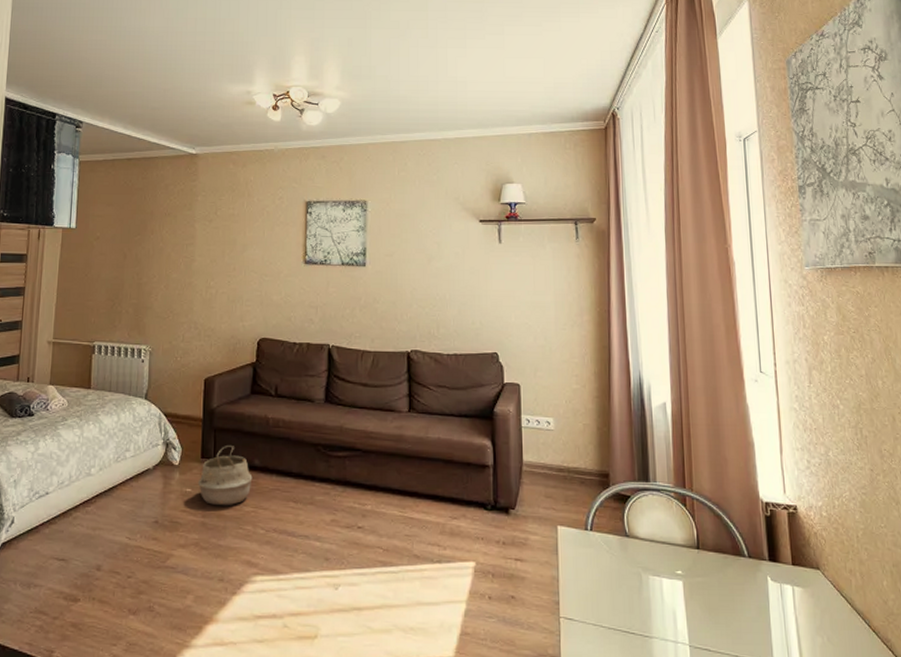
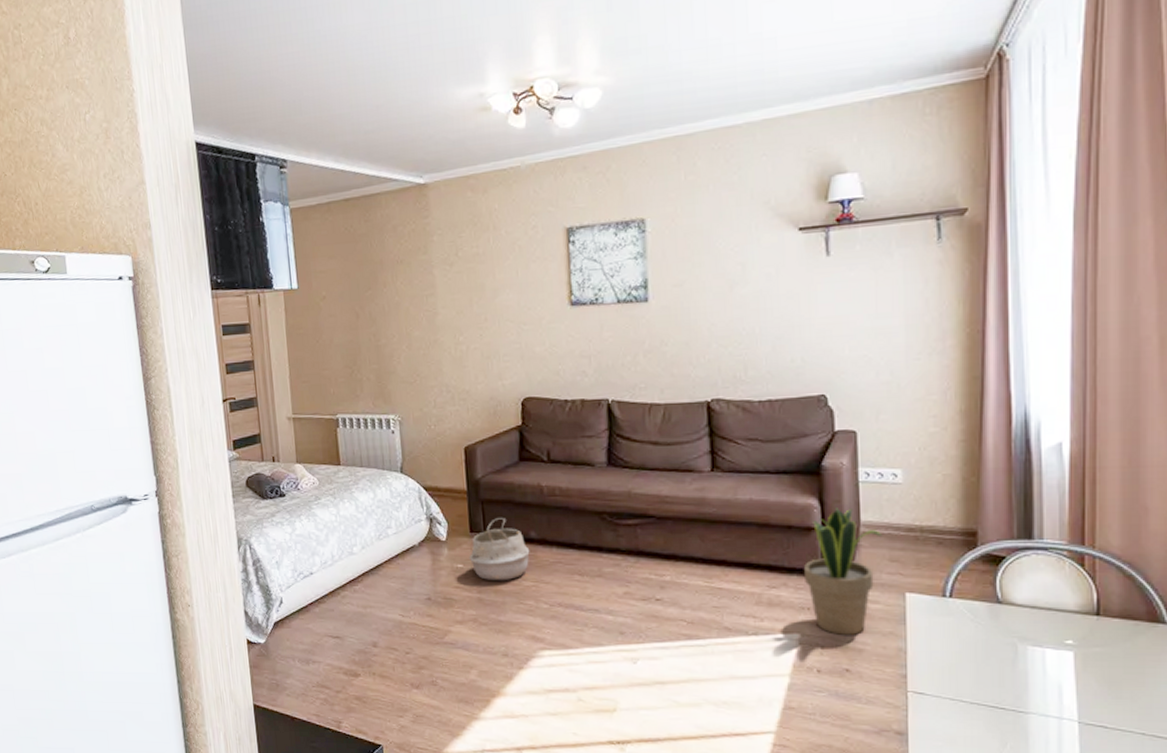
potted plant: none [480,449,540,564] -> present [804,508,883,635]

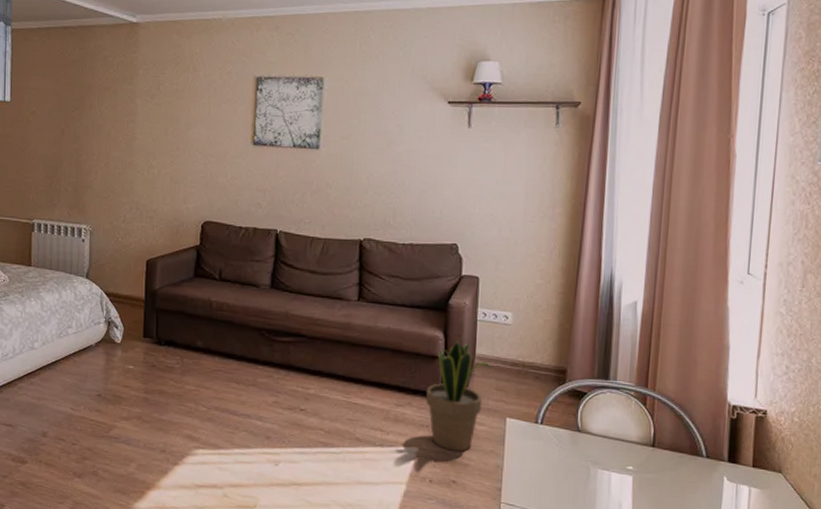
woven basket: present [468,518,530,581] -> none [139,326,195,384]

